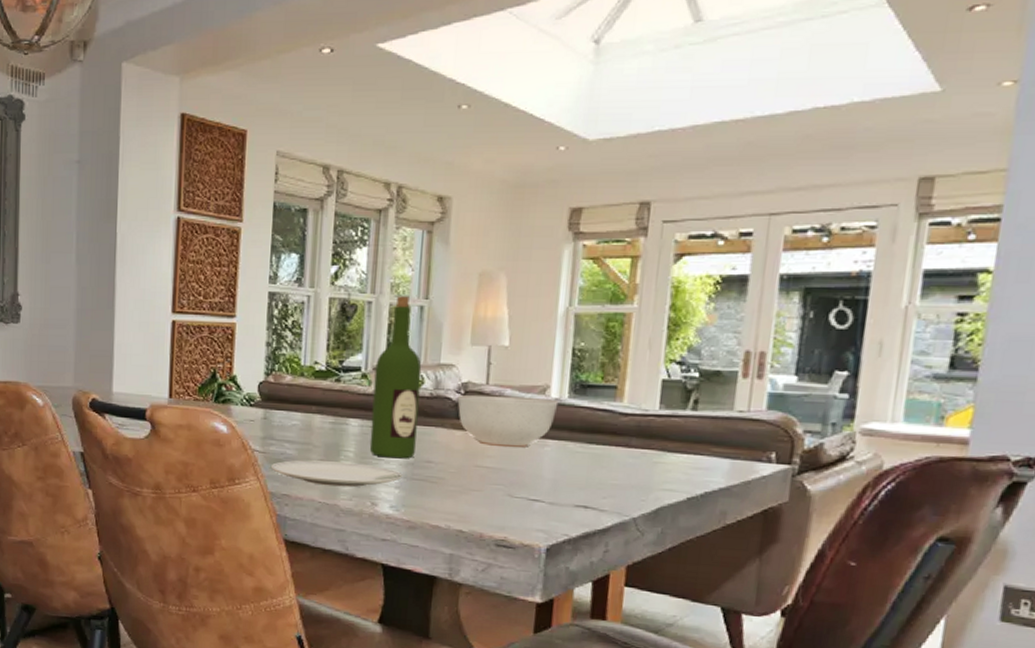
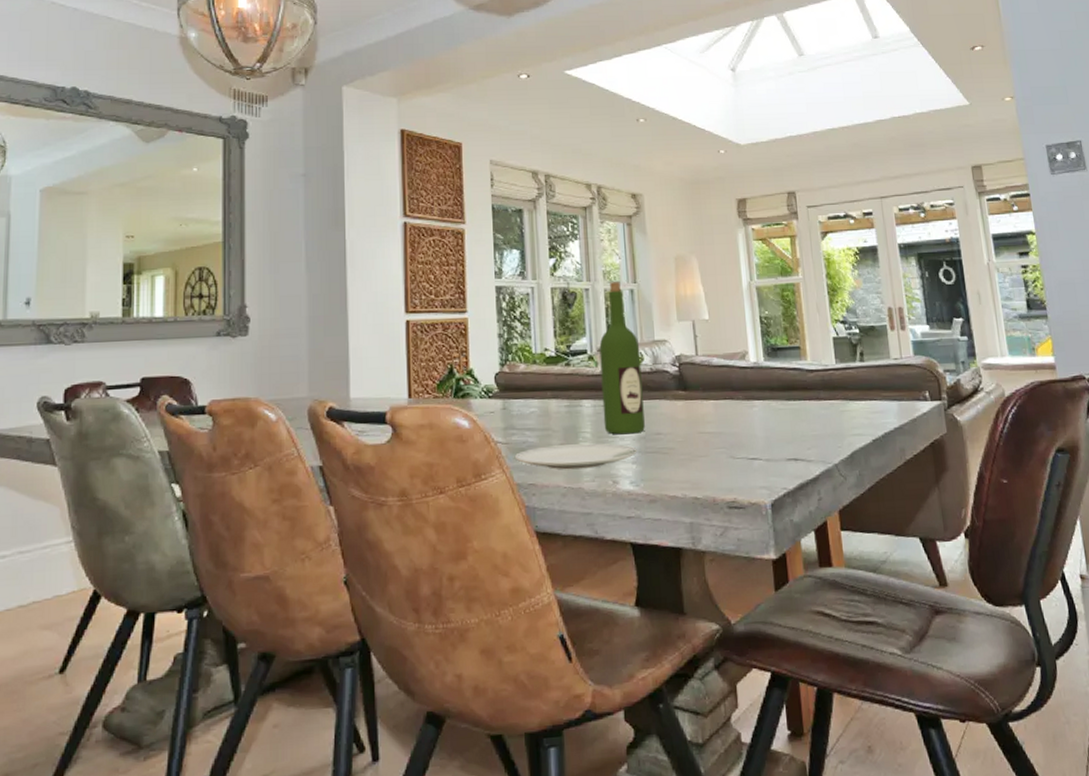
bowl: present [457,394,559,447] -> none [674,363,757,412]

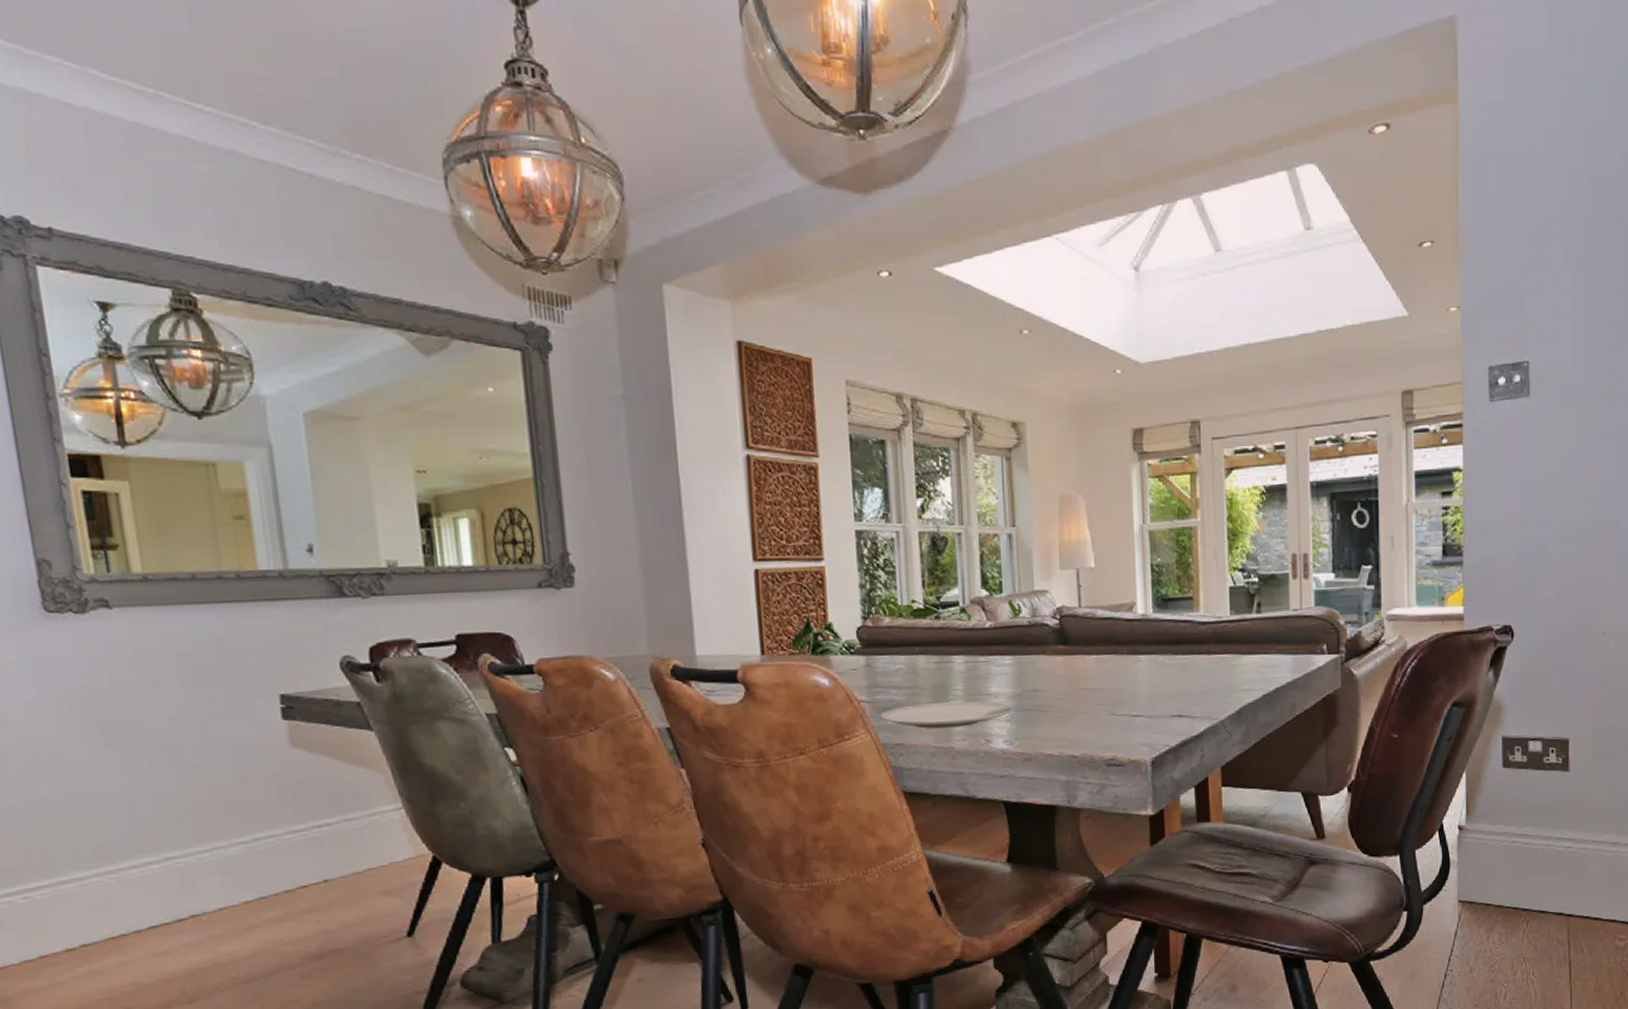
wine bottle: present [599,282,645,435] -> none [972,525,1021,692]

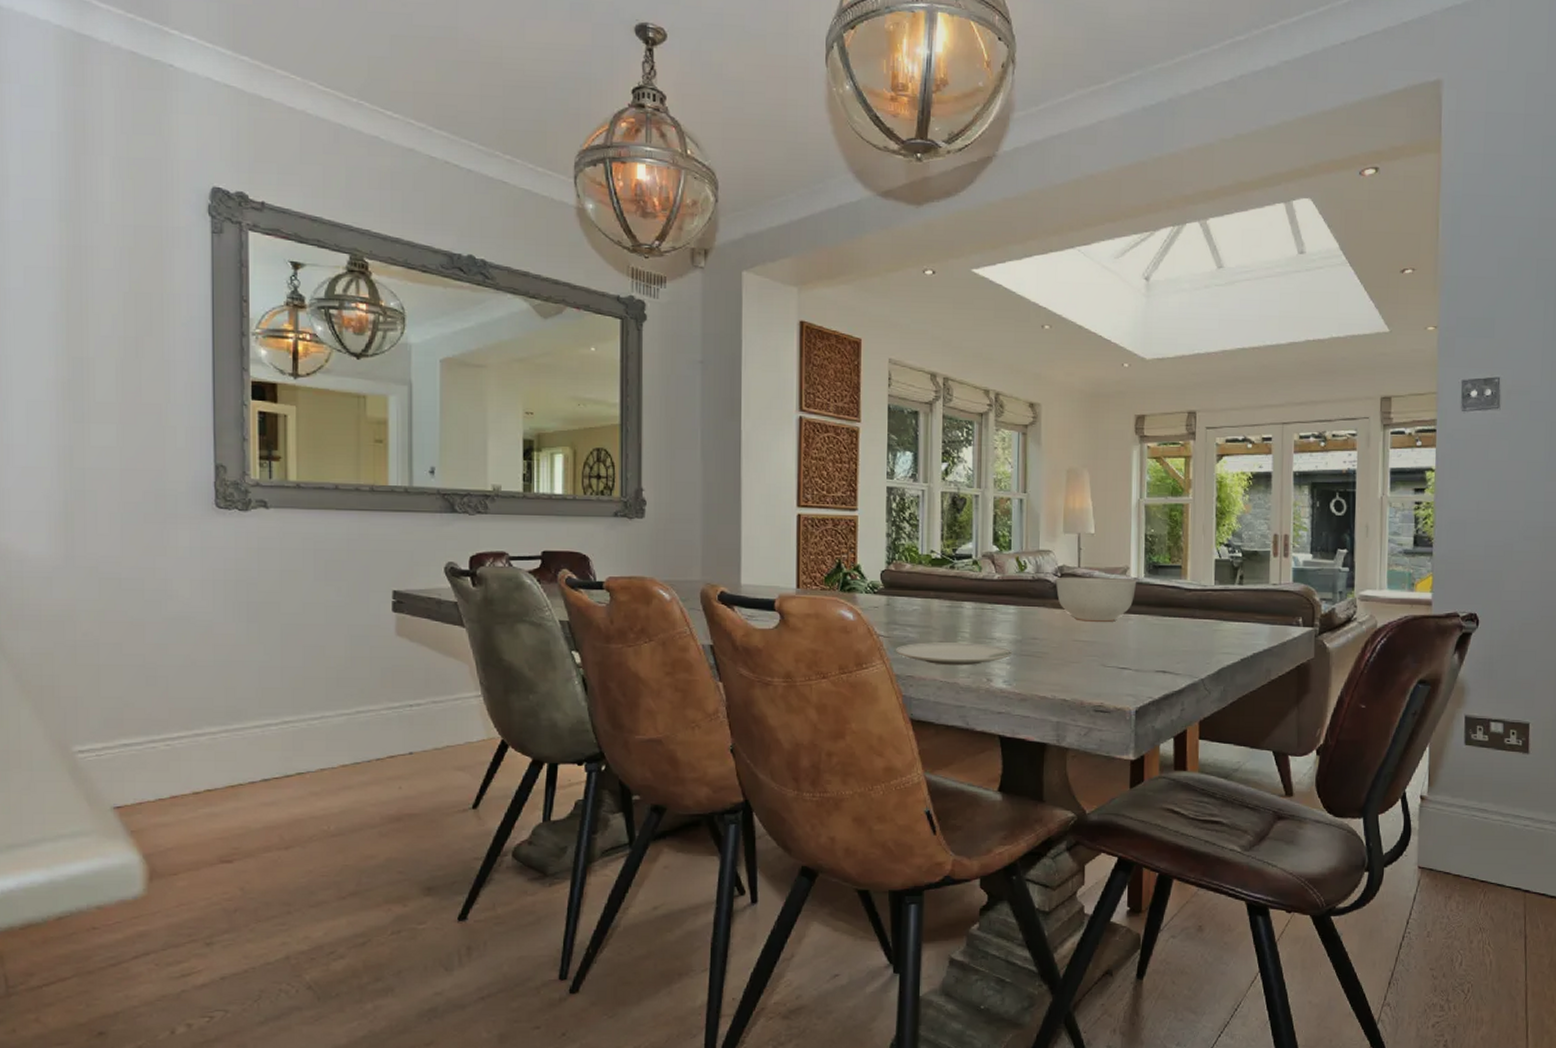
bowl: none [1054,615,1145,668] -> present [1055,576,1137,622]

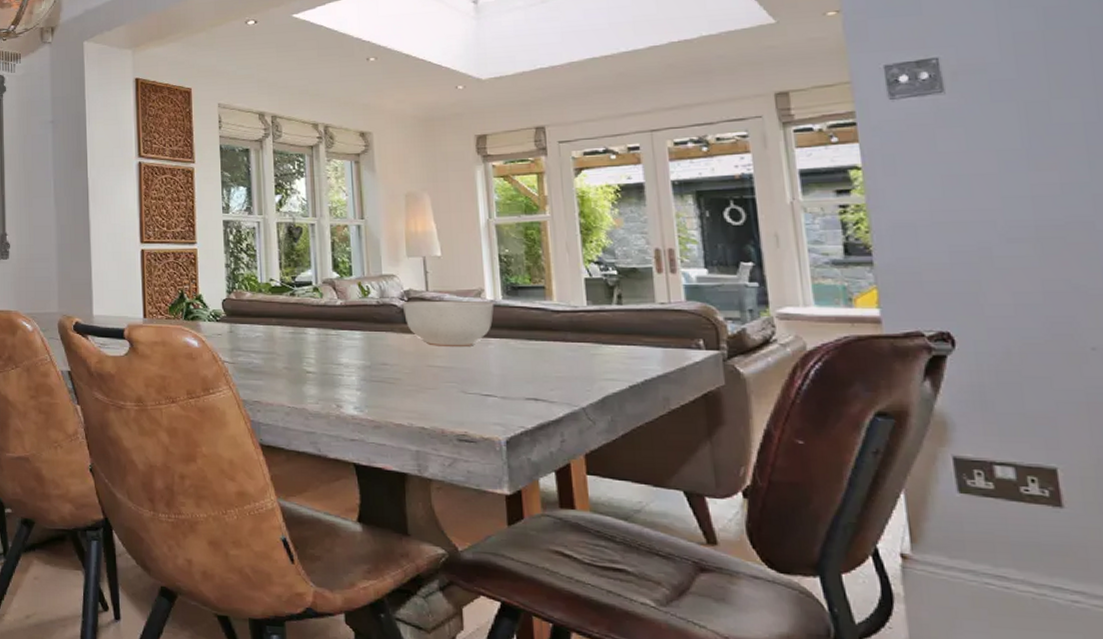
plate: present [896,642,1013,666] -> none [241,368,362,392]

